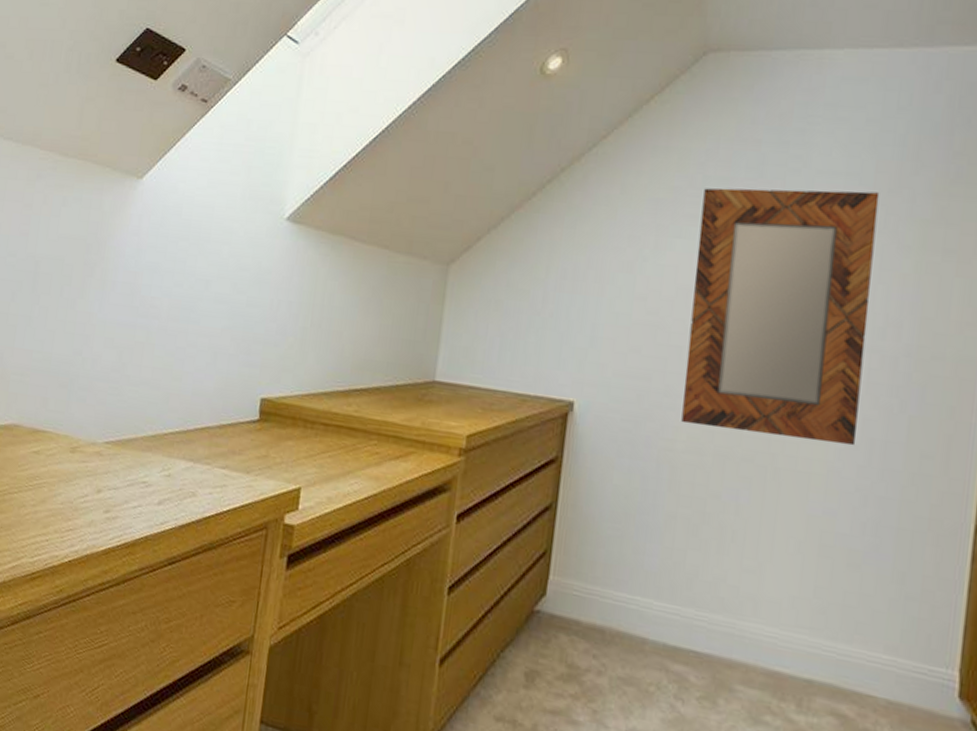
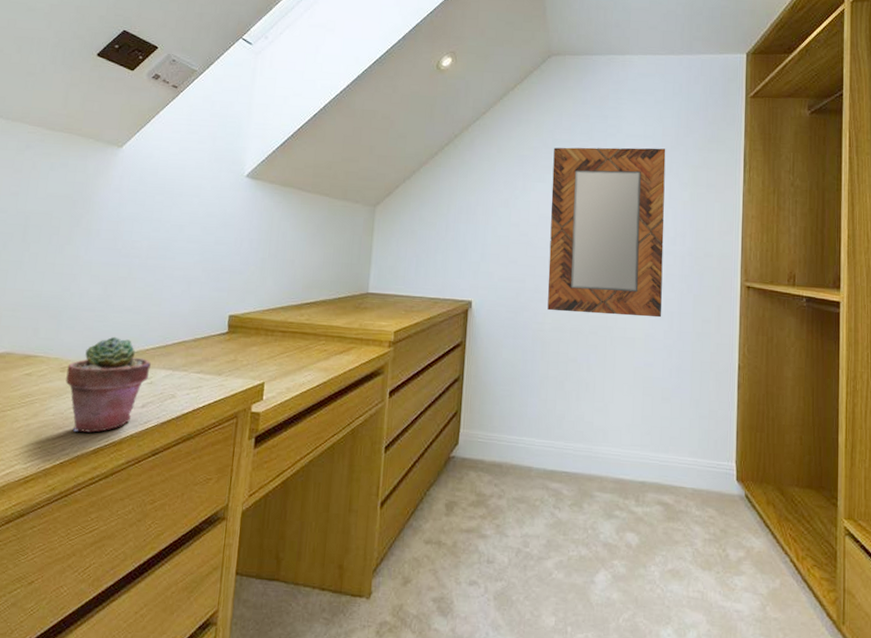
potted succulent: none [75,414,169,529] -> present [65,336,151,433]

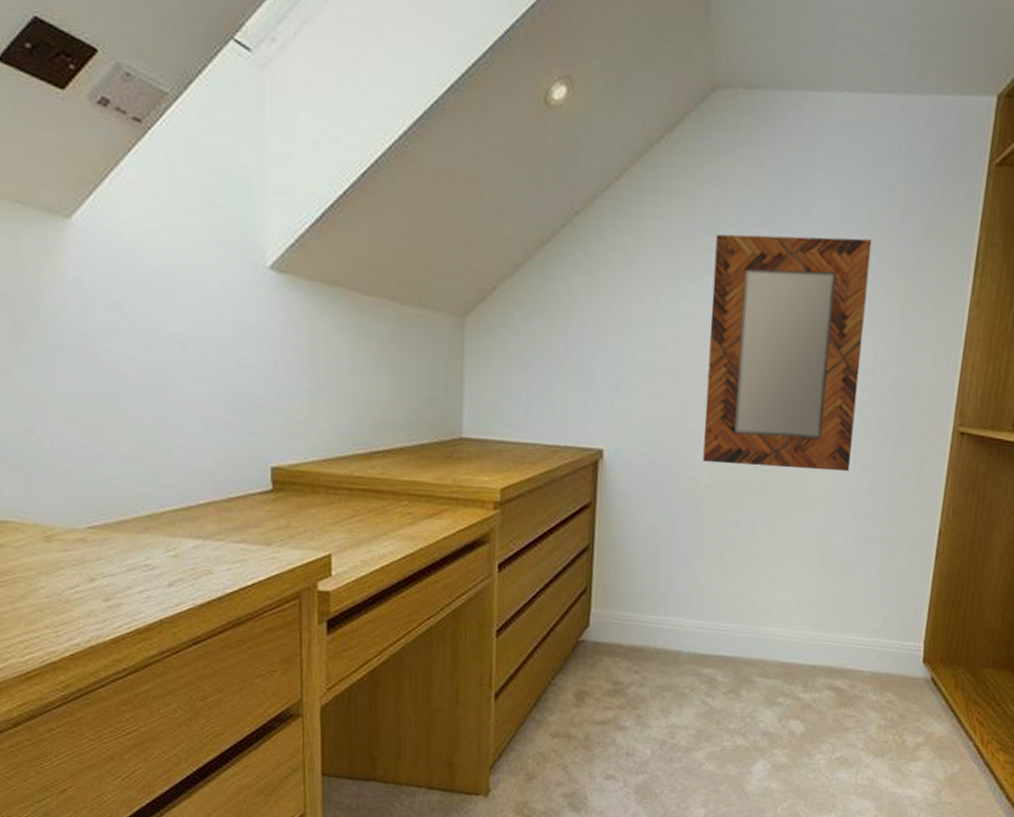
potted succulent: present [65,336,151,433] -> none [54,495,172,618]

